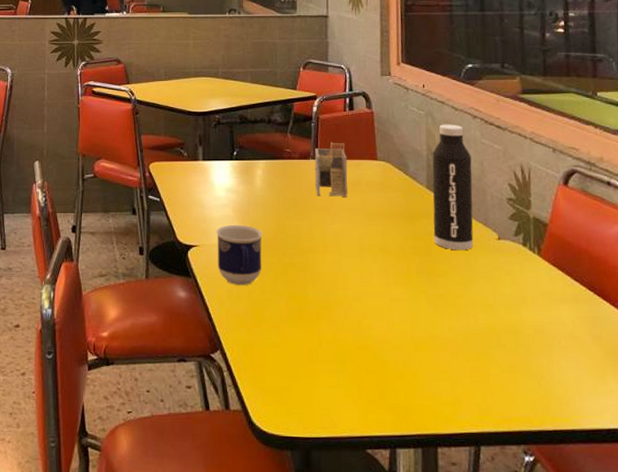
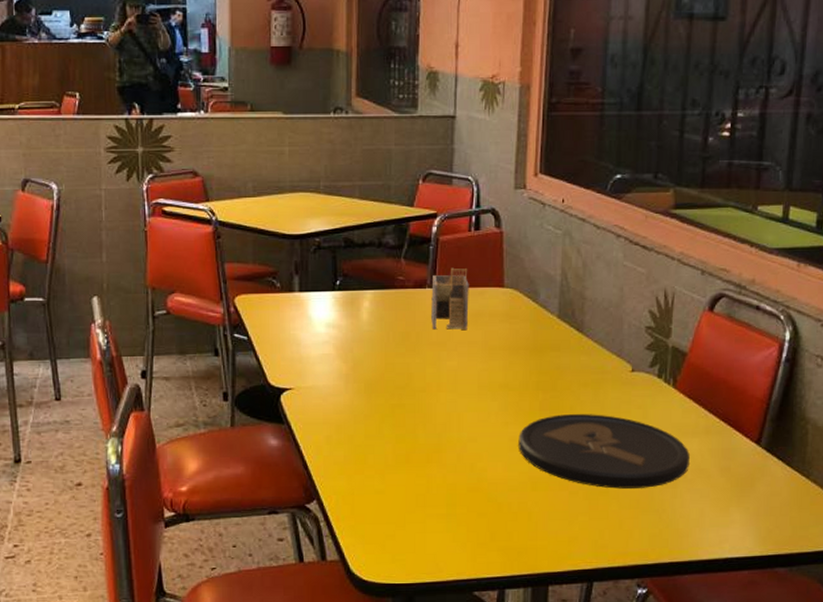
cup: present [216,224,262,286] -> none [314,363,368,431]
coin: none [399,278,562,353] -> present [518,414,690,489]
water bottle: present [432,124,474,251] -> none [561,245,610,385]

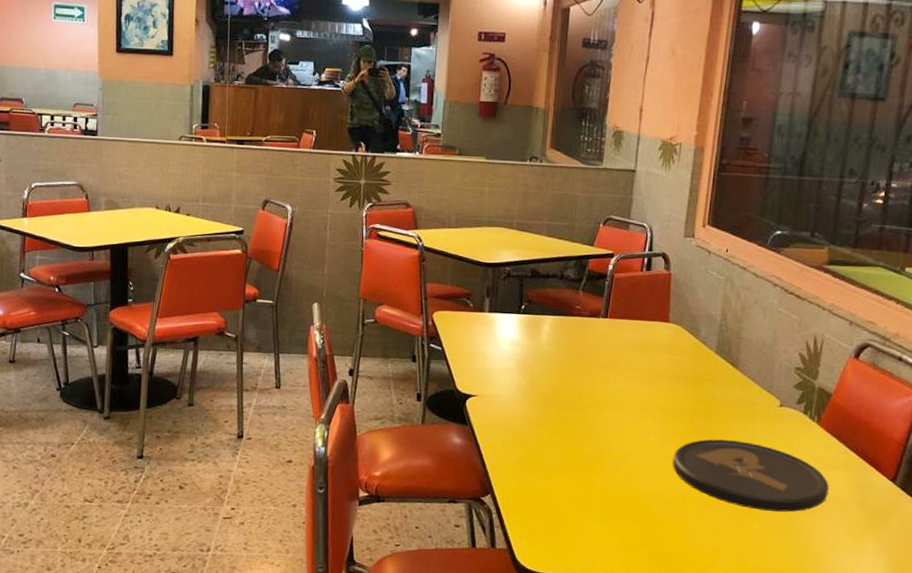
napkin holder: present [431,267,469,330] -> none [602,301,638,357]

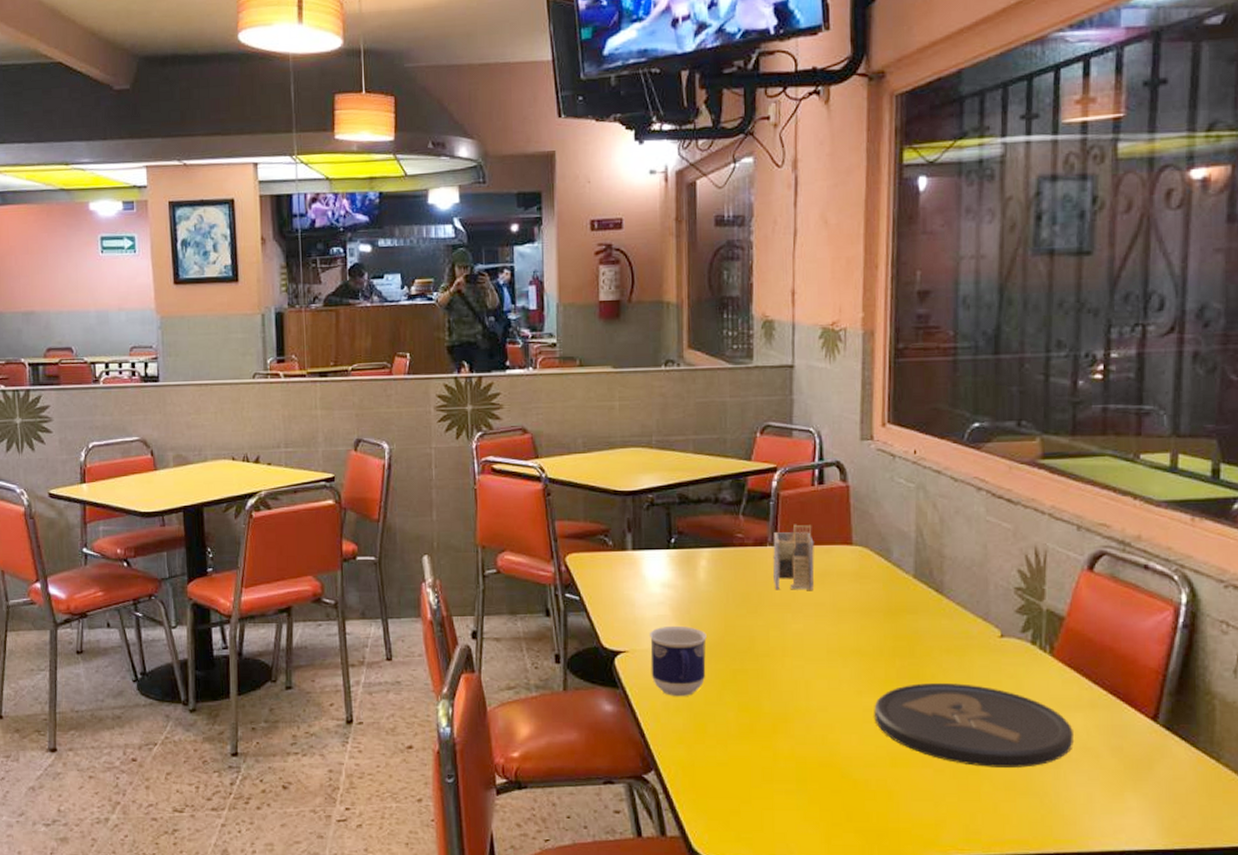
cup: none [495,377,544,436] -> present [650,625,707,697]
napkin holder: none [602,301,638,357] -> present [773,524,815,590]

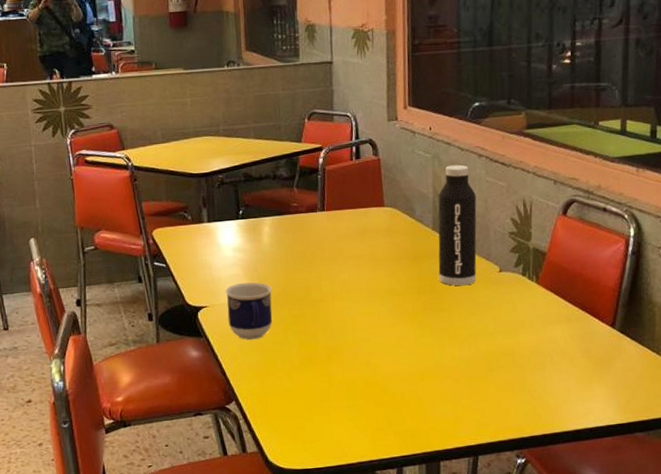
napkin holder: present [773,524,815,590] -> none [321,192,355,248]
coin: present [874,683,1073,768] -> none [405,310,555,374]
water bottle: none [920,498,973,651] -> present [438,164,477,286]

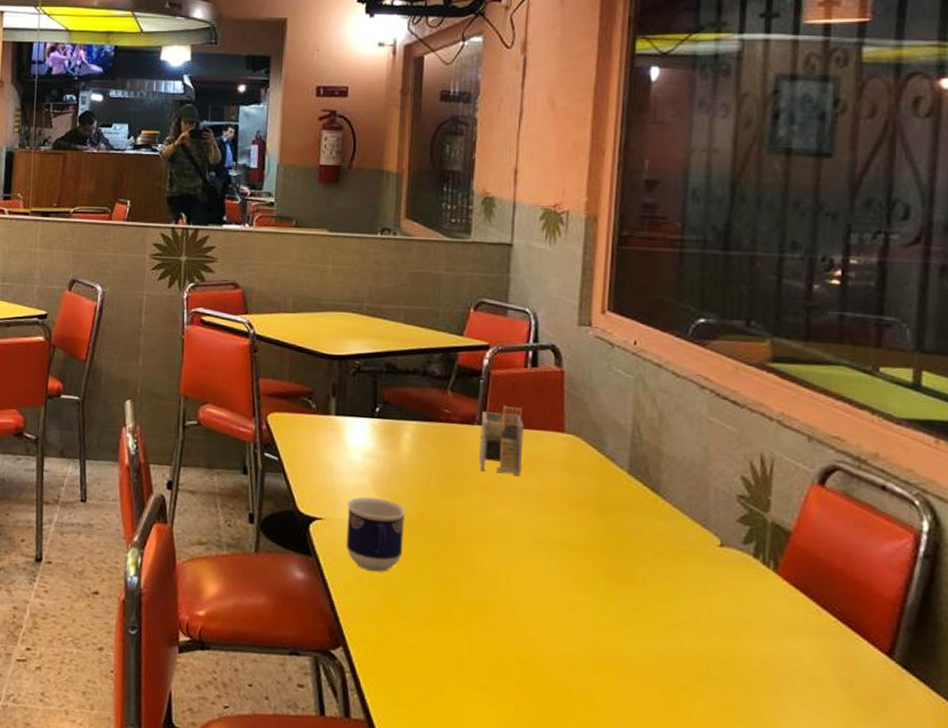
napkin holder: none [321,192,355,248] -> present [479,405,524,475]
water bottle: present [438,164,477,286] -> none [632,393,693,556]

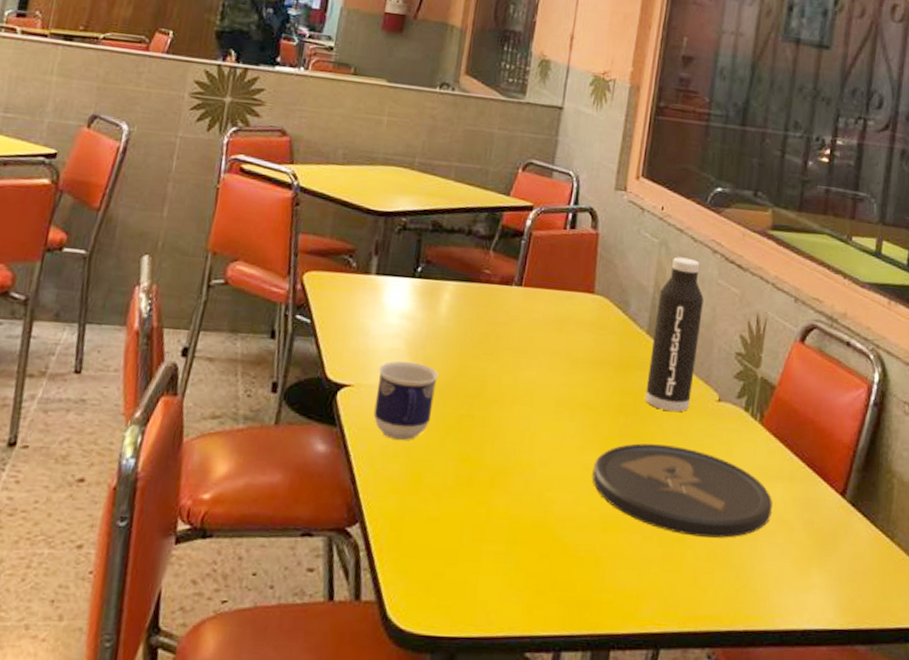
napkin holder: present [479,405,524,475] -> none [514,266,559,336]
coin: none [579,586,797,692] -> present [592,443,773,538]
water bottle: none [632,393,693,556] -> present [645,257,704,412]

